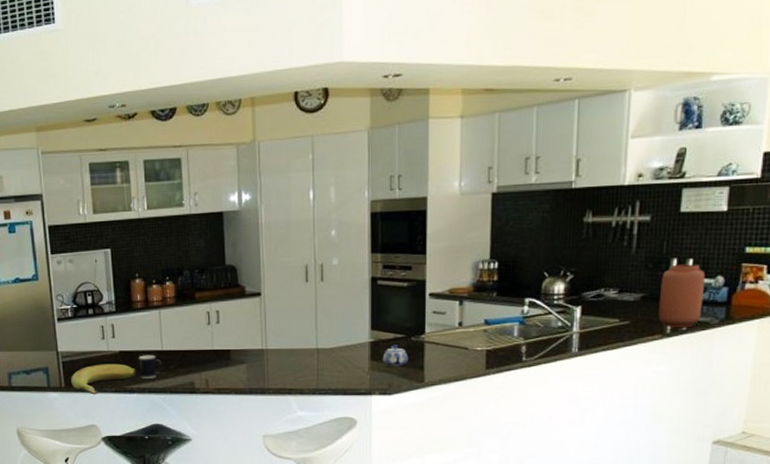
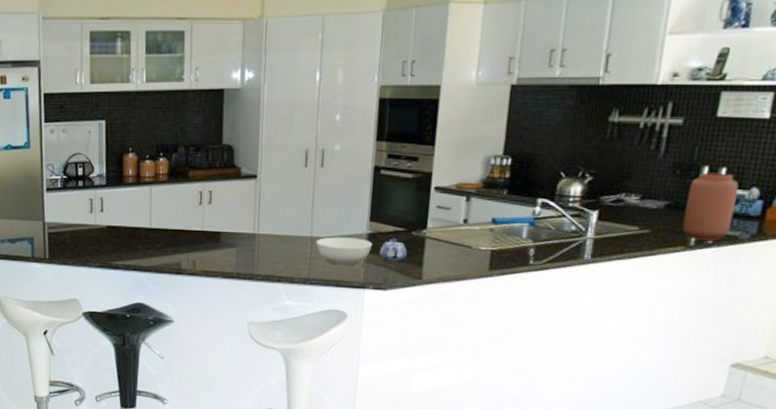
banana: present [71,364,137,395] -> none [56,237,124,269]
mug: present [138,355,162,379] -> none [125,231,149,256]
bowl: none [321,347,376,374] -> present [315,237,373,266]

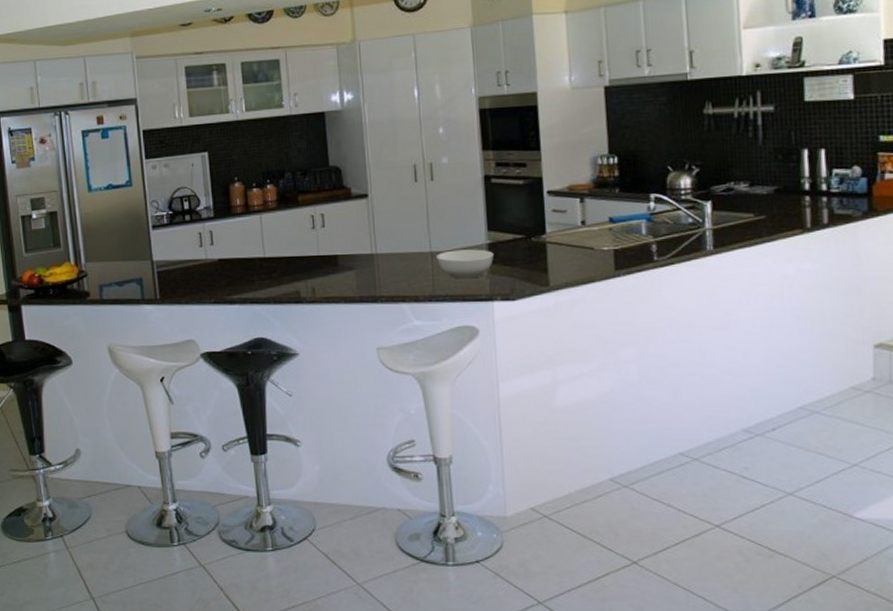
teapot: present [379,238,407,262] -> none [502,246,530,271]
vase: present [682,172,739,242] -> none [794,154,842,222]

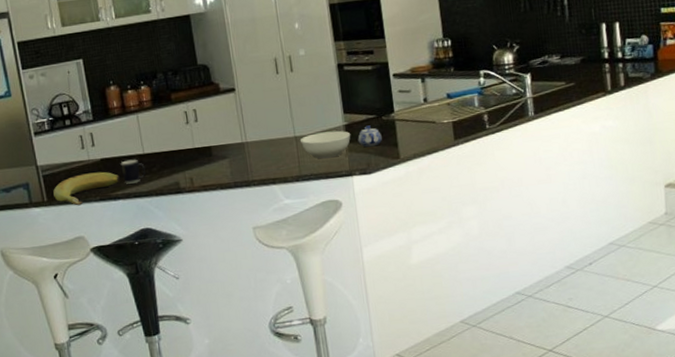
banana: none [167,272,238,307] -> present [53,171,121,206]
mug: none [239,262,265,288] -> present [120,159,146,184]
teapot: none [502,246,530,271] -> present [357,125,382,148]

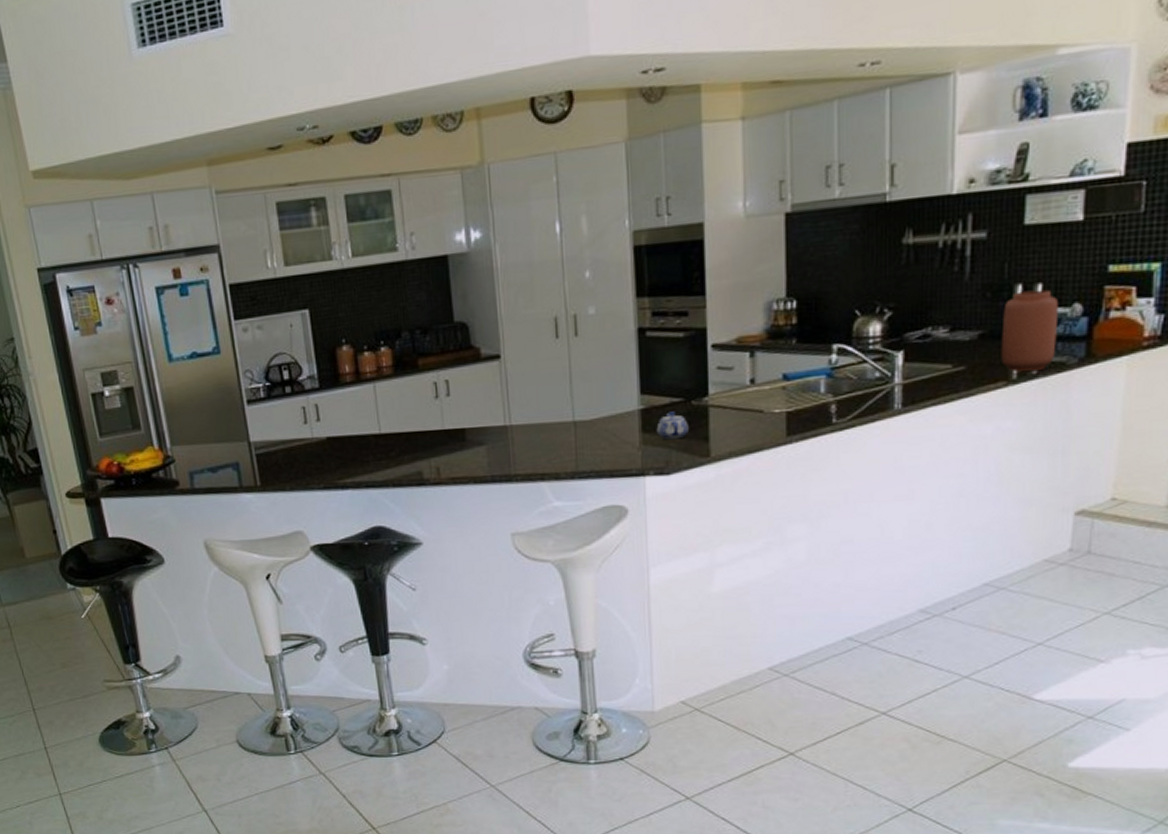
banana: present [53,171,121,206] -> none [268,453,351,494]
mug: present [120,159,146,184] -> none [350,439,381,471]
bowl: present [299,130,351,159] -> none [579,416,648,452]
vase: none [595,26,635,86] -> present [1001,289,1059,372]

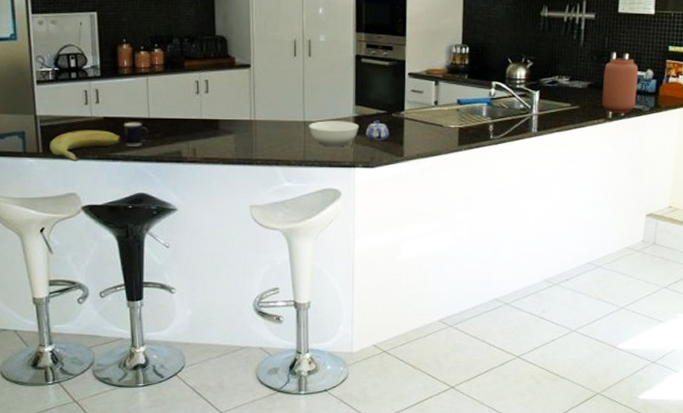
banana: none [268,453,351,494] -> present [50,130,122,162]
mug: none [350,439,381,471] -> present [123,122,148,146]
bowl: none [579,416,648,452] -> present [308,121,359,147]

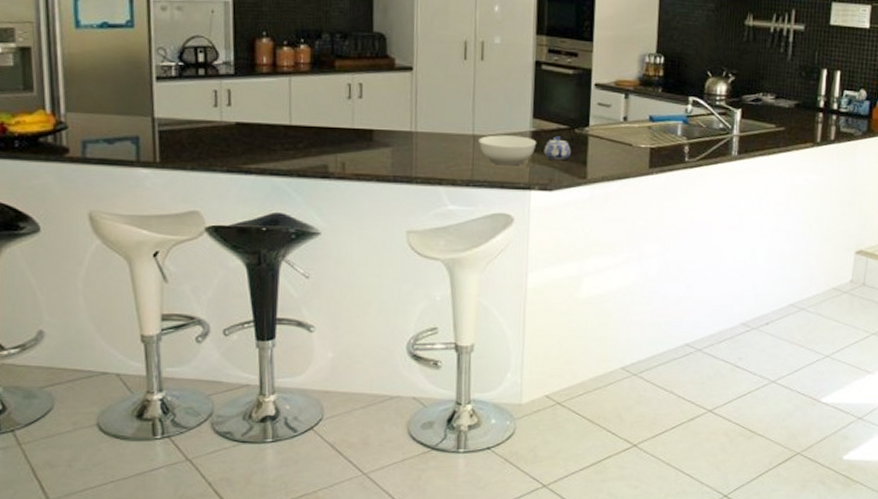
banana: present [50,130,122,162] -> none [169,136,257,174]
mug: present [123,122,148,146] -> none [259,129,289,158]
vase: present [602,58,639,114] -> none [810,75,851,138]

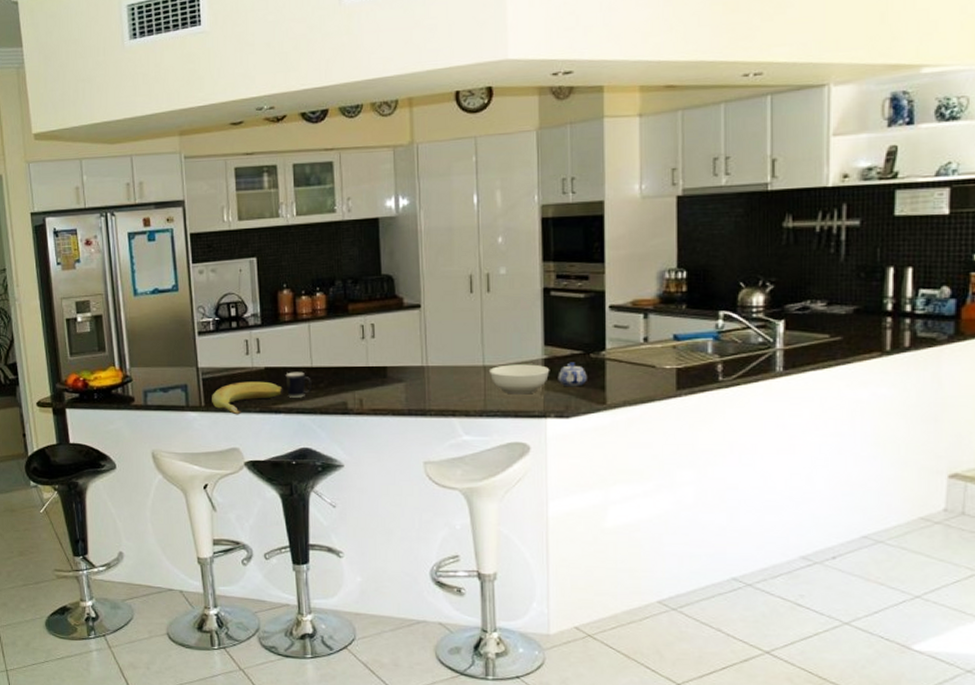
banana: none [169,136,257,174] -> present [212,381,284,415]
mug: none [259,129,289,158] -> present [285,371,312,398]

